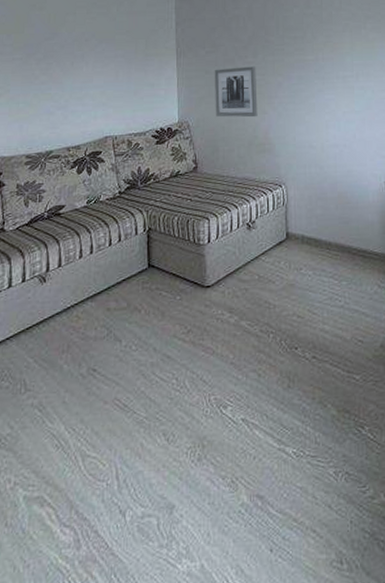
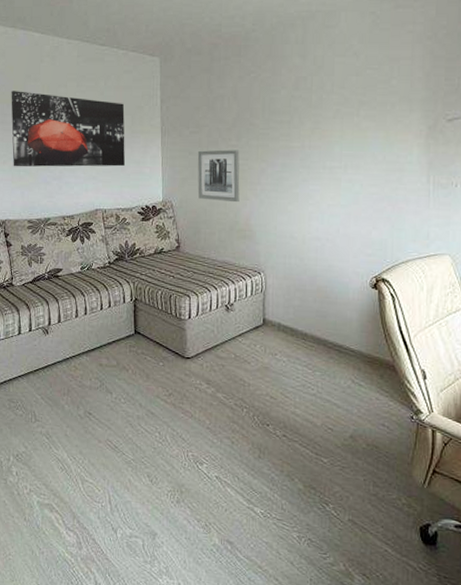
wall art: none [11,20,139,99] -> present [11,91,125,167]

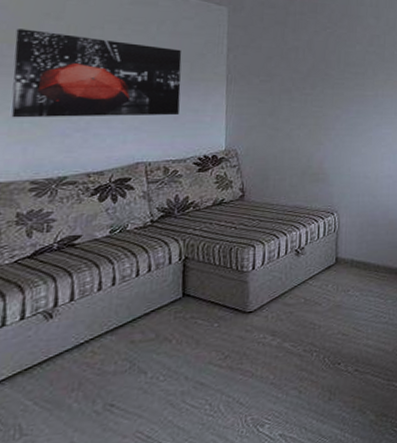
wall art: present [197,150,240,203] -> none [267,98,314,148]

